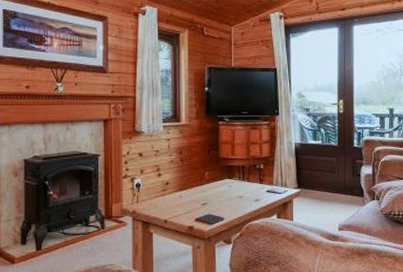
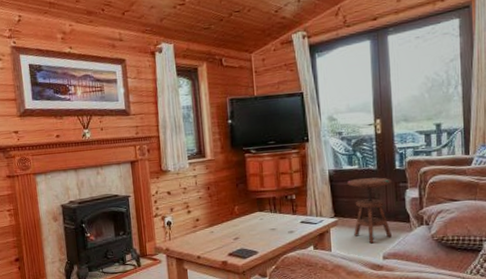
side table: none [311,153,350,215] -> present [347,177,393,244]

